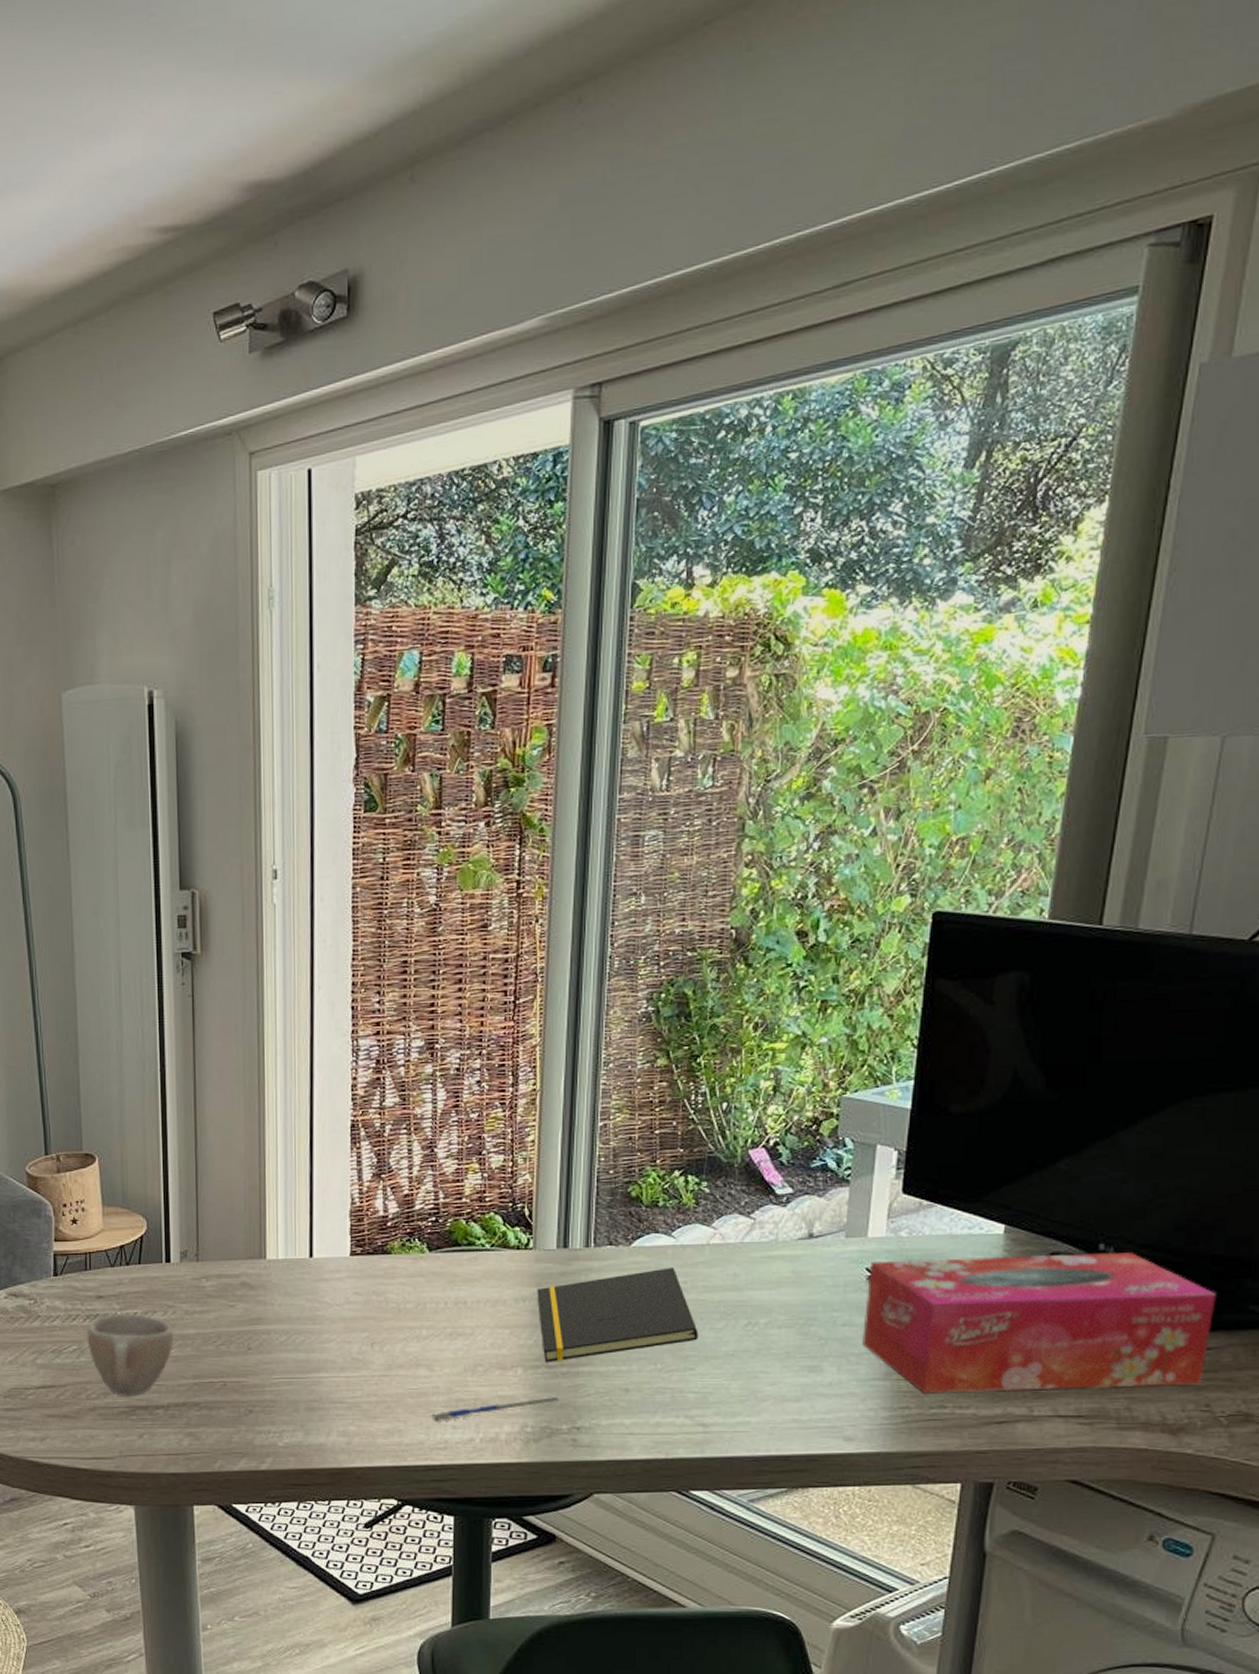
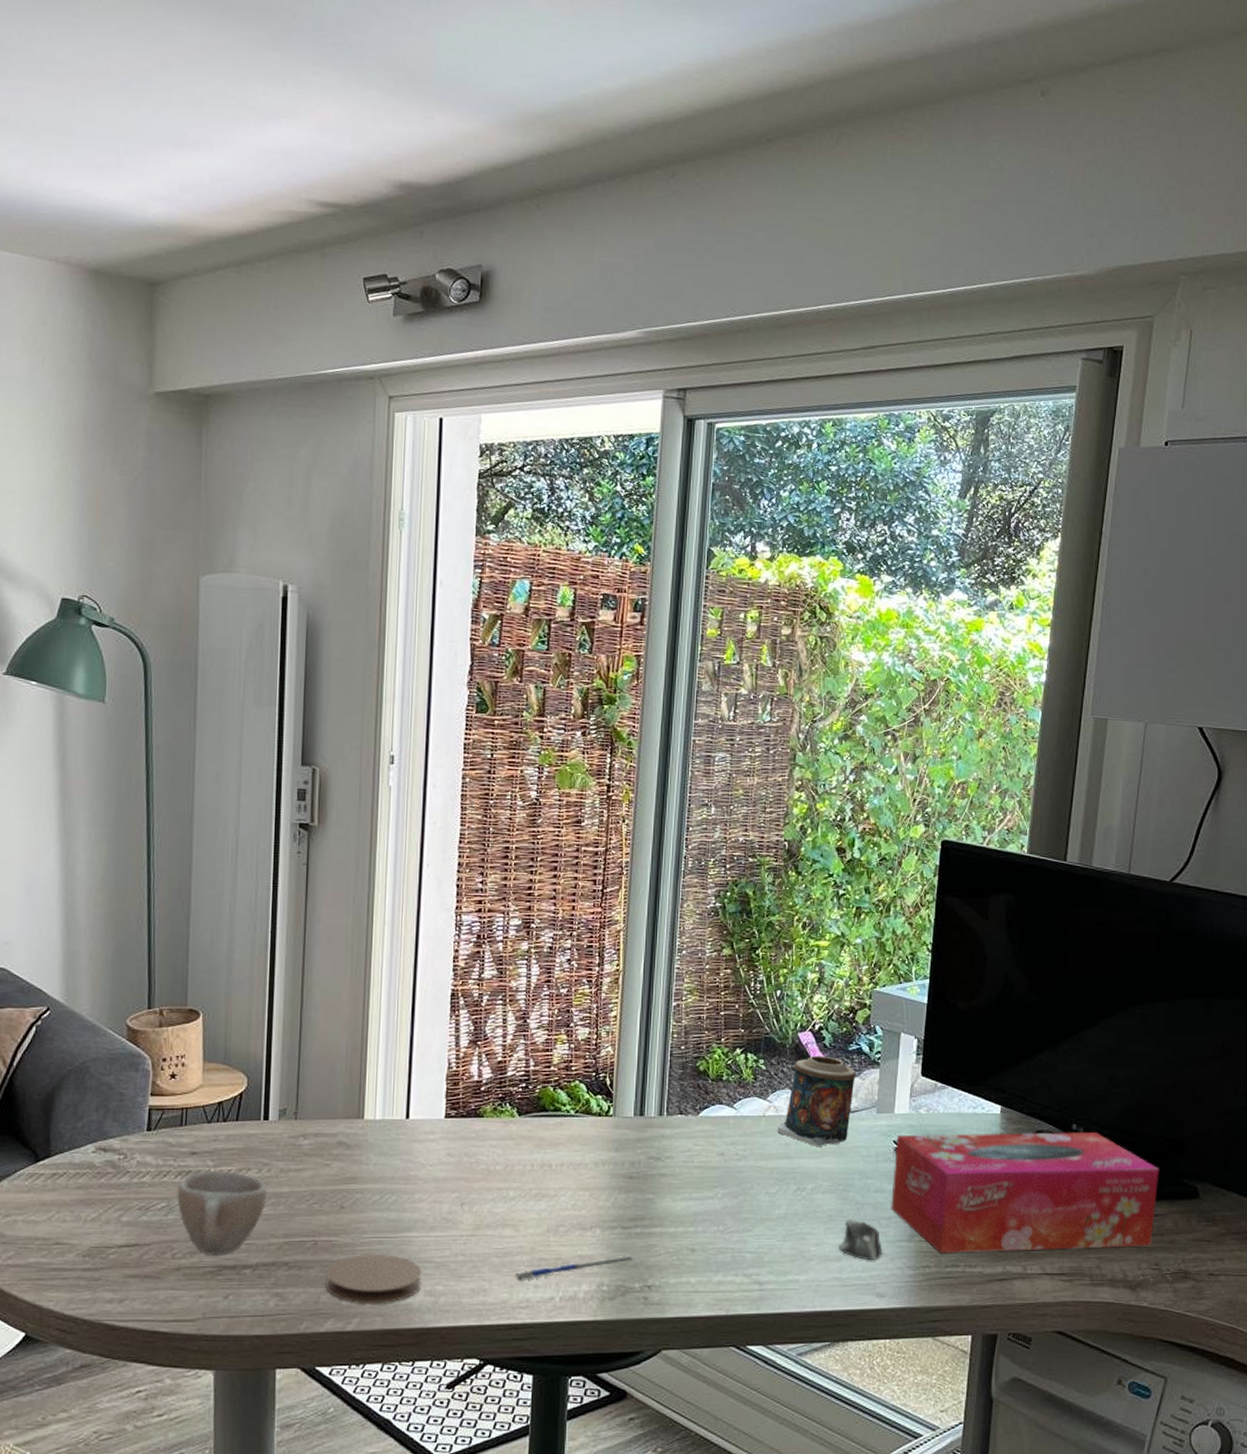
coaster: none [237,1395,334,1444] -> present [325,1254,422,1304]
notepad: present [537,1267,698,1362] -> none [615,1136,755,1223]
candle: none [724,1175,821,1278] -> present [777,1055,857,1148]
computer mouse: none [798,1356,850,1400] -> present [839,1219,882,1260]

